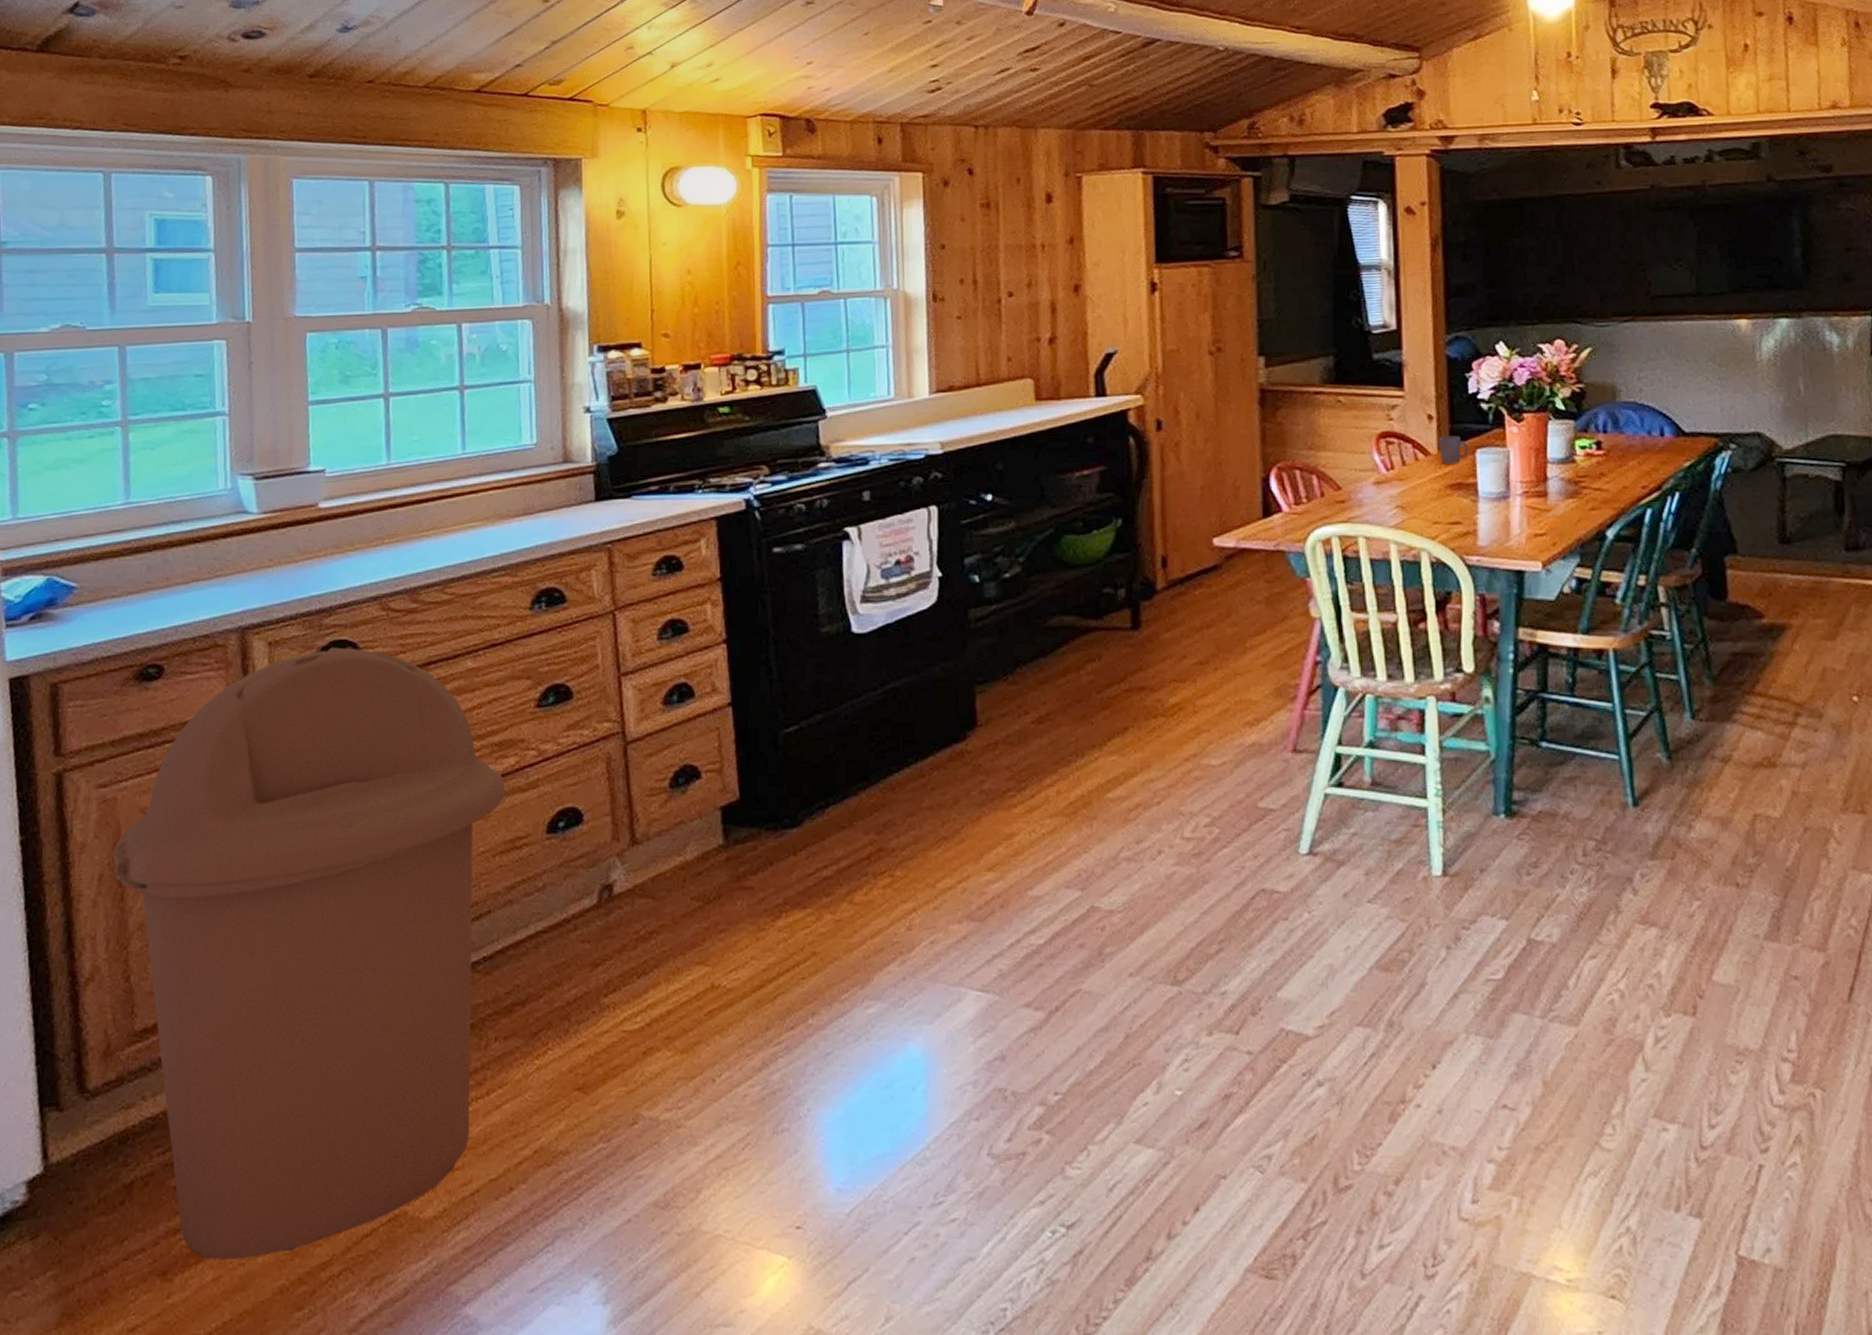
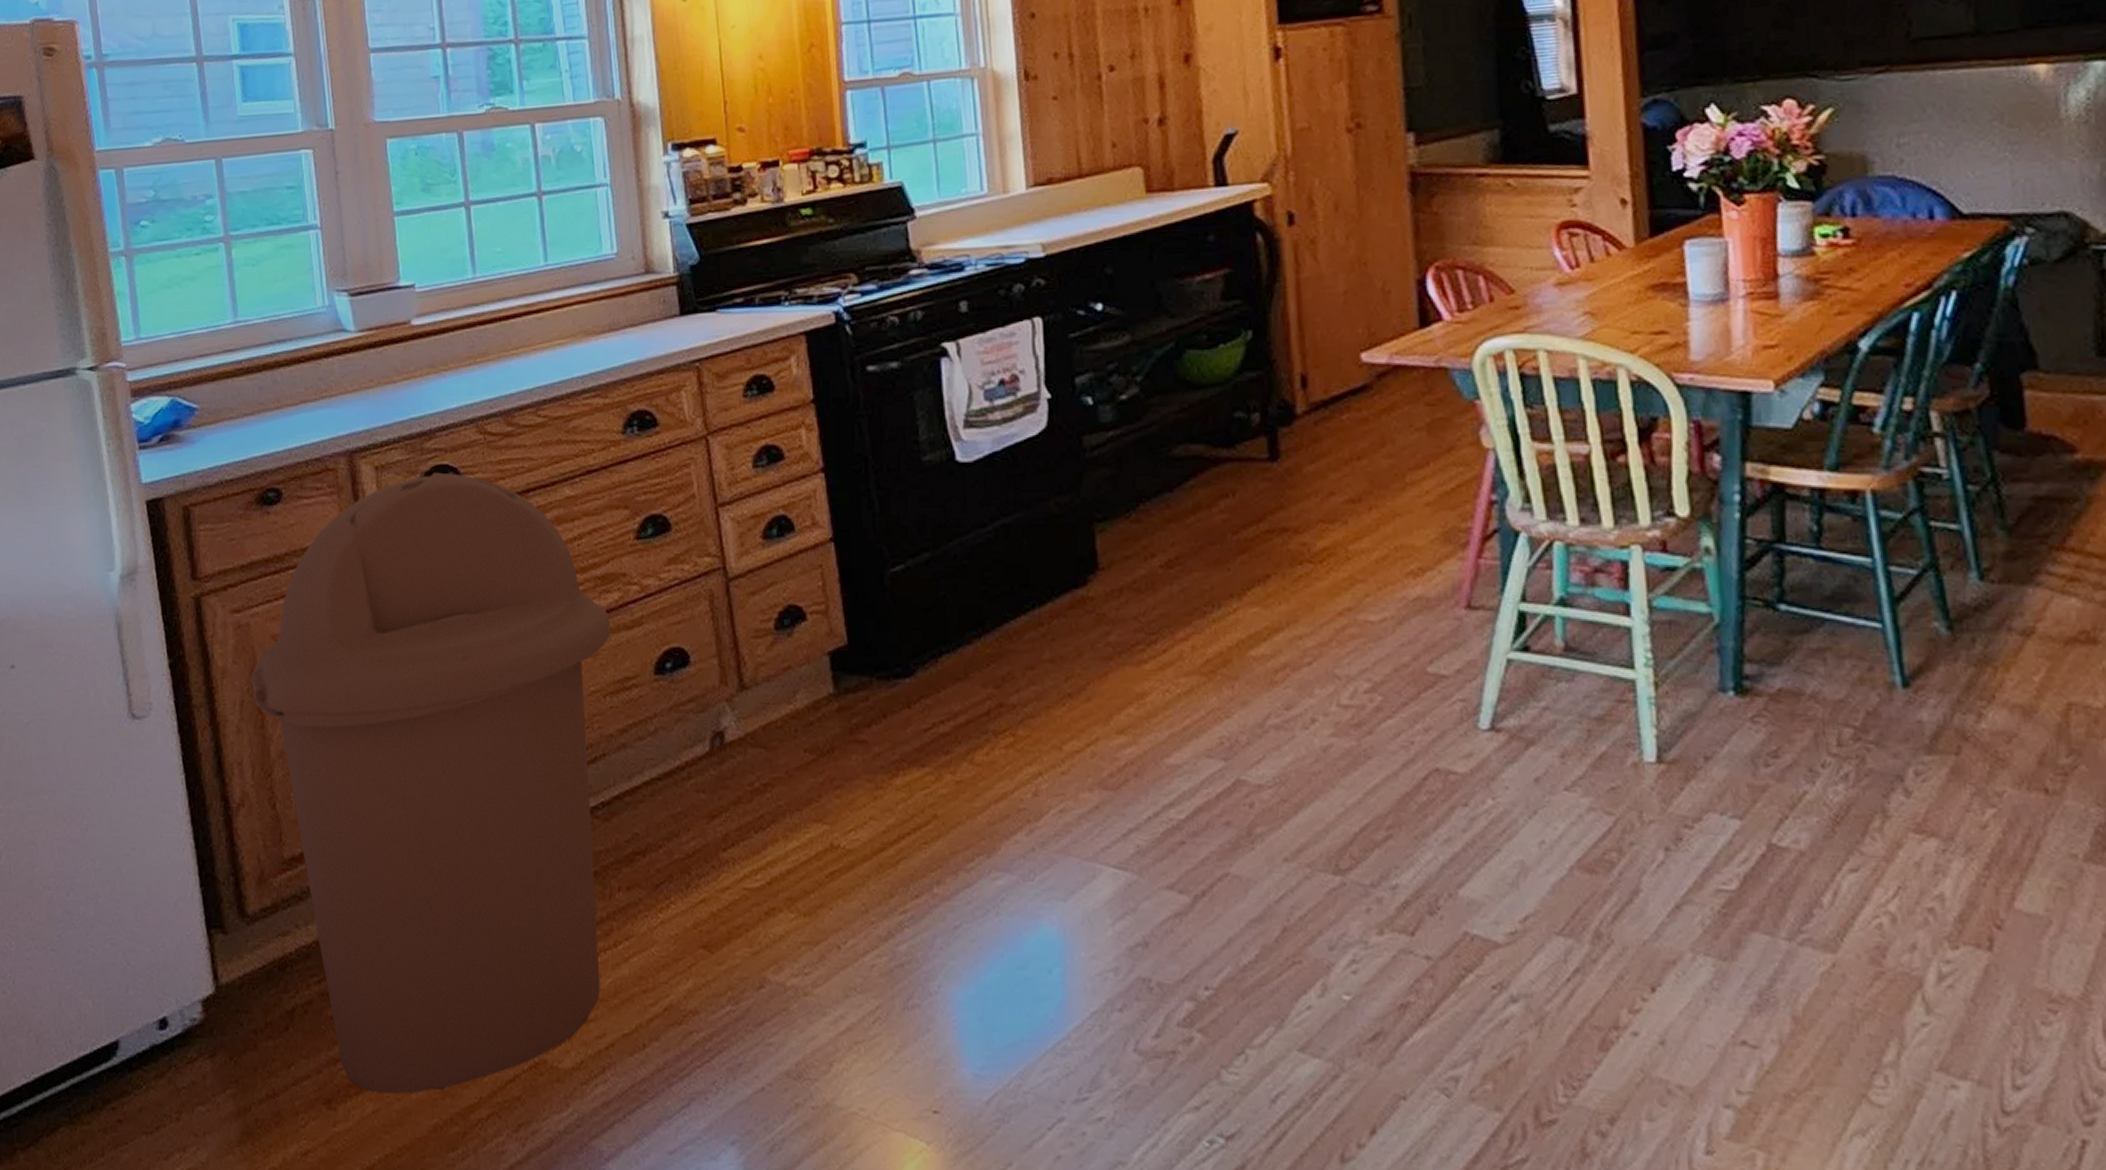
mug: present [1438,435,1469,465] -> none [1635,224,1675,261]

